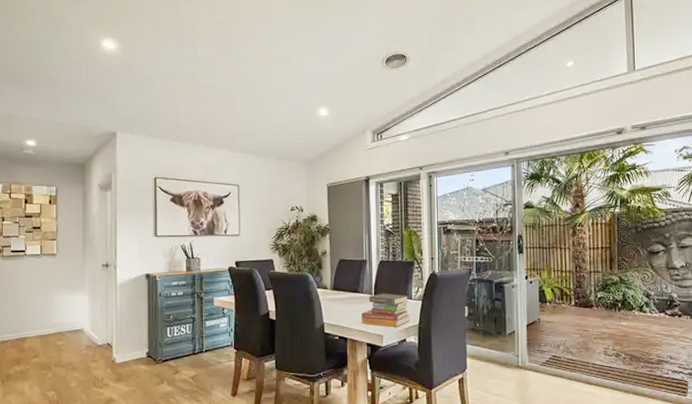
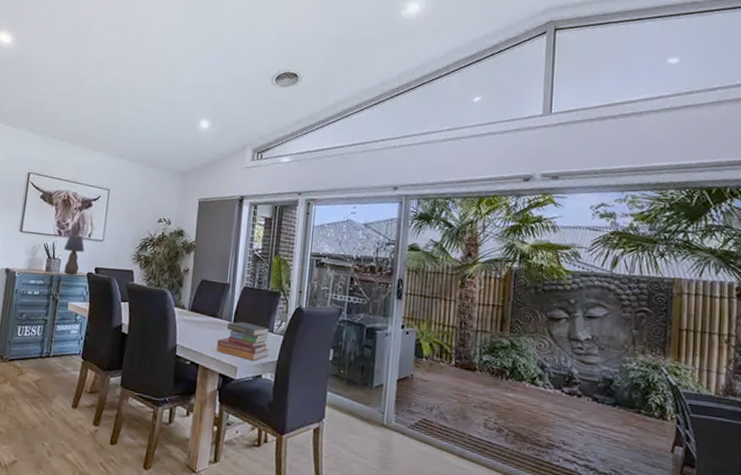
table lamp: none [201,232,223,271] -> present [63,234,85,275]

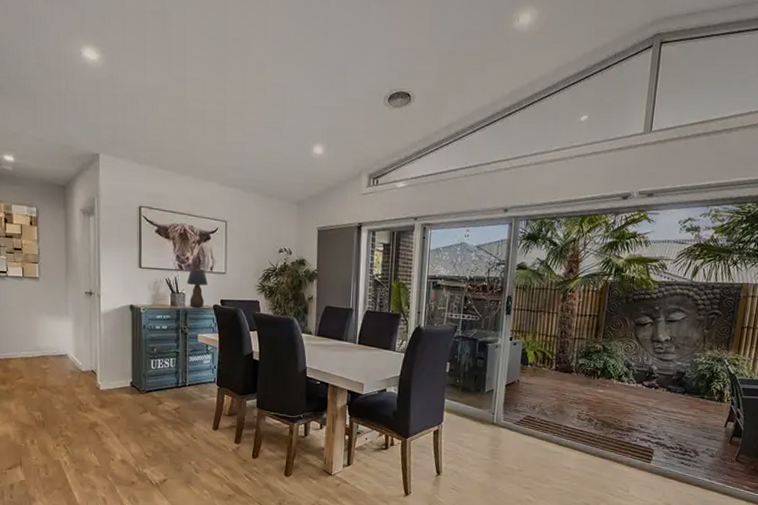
books: present [216,321,270,361] -> none [344,343,392,377]

